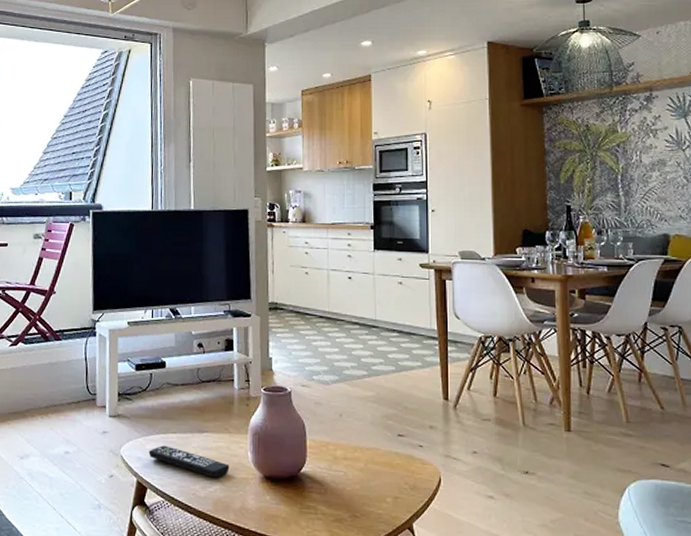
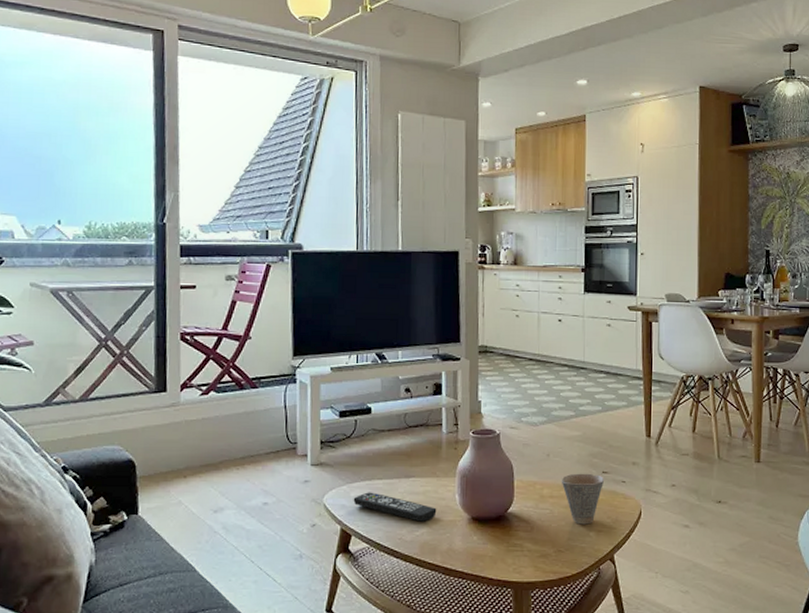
cup: none [354,435,399,490] -> present [561,473,604,525]

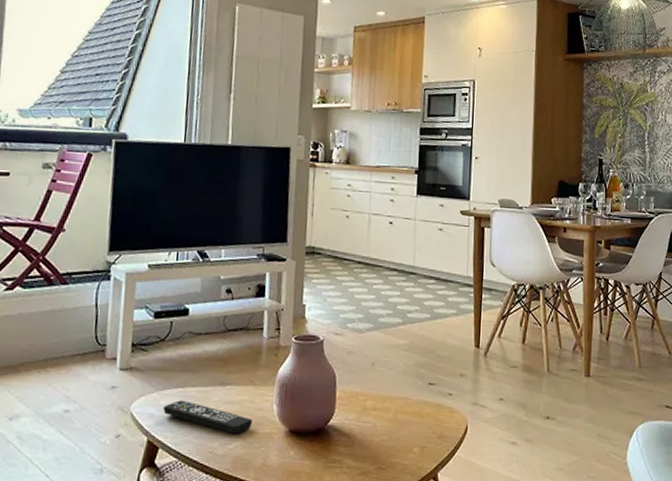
cup: present [561,473,604,525] -> none [385,384,430,440]

